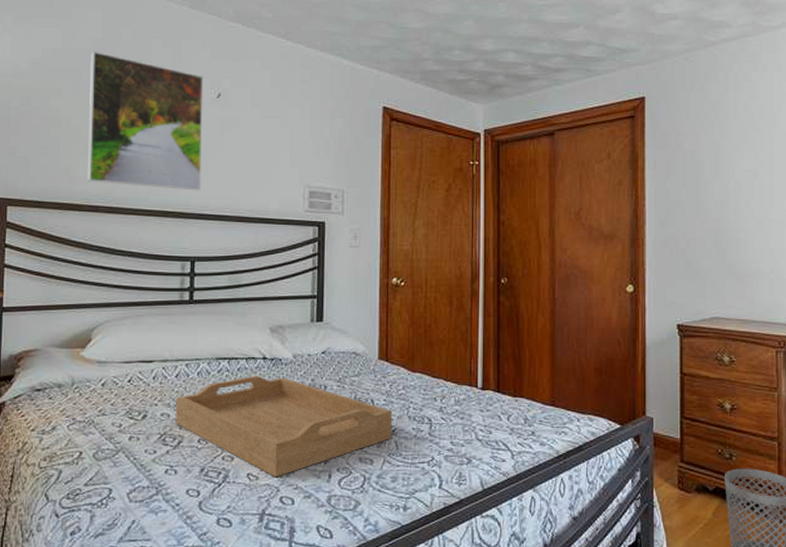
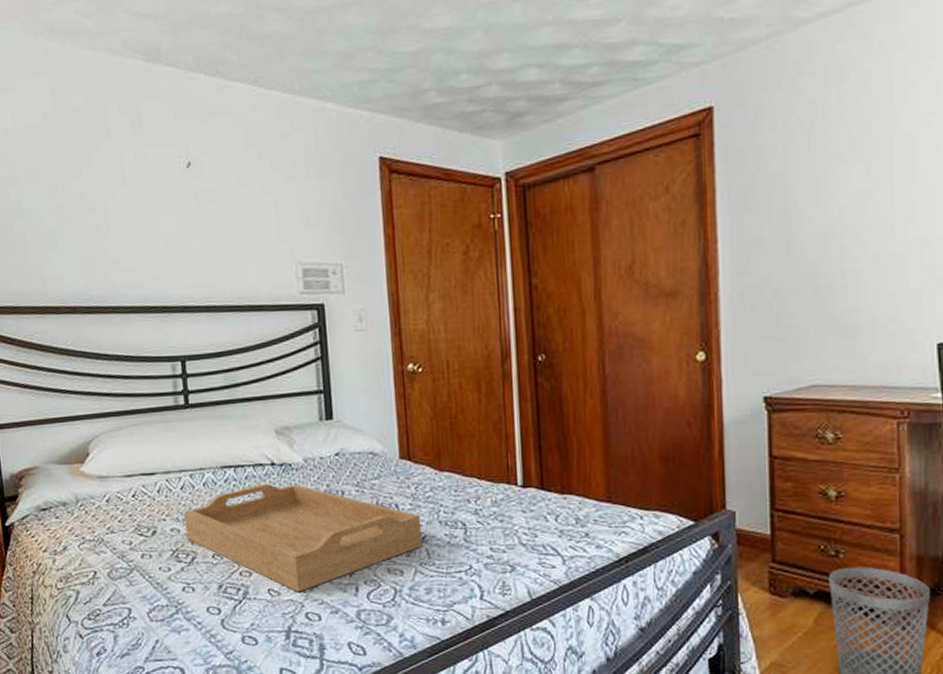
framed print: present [87,51,204,191] -> none [43,127,182,281]

